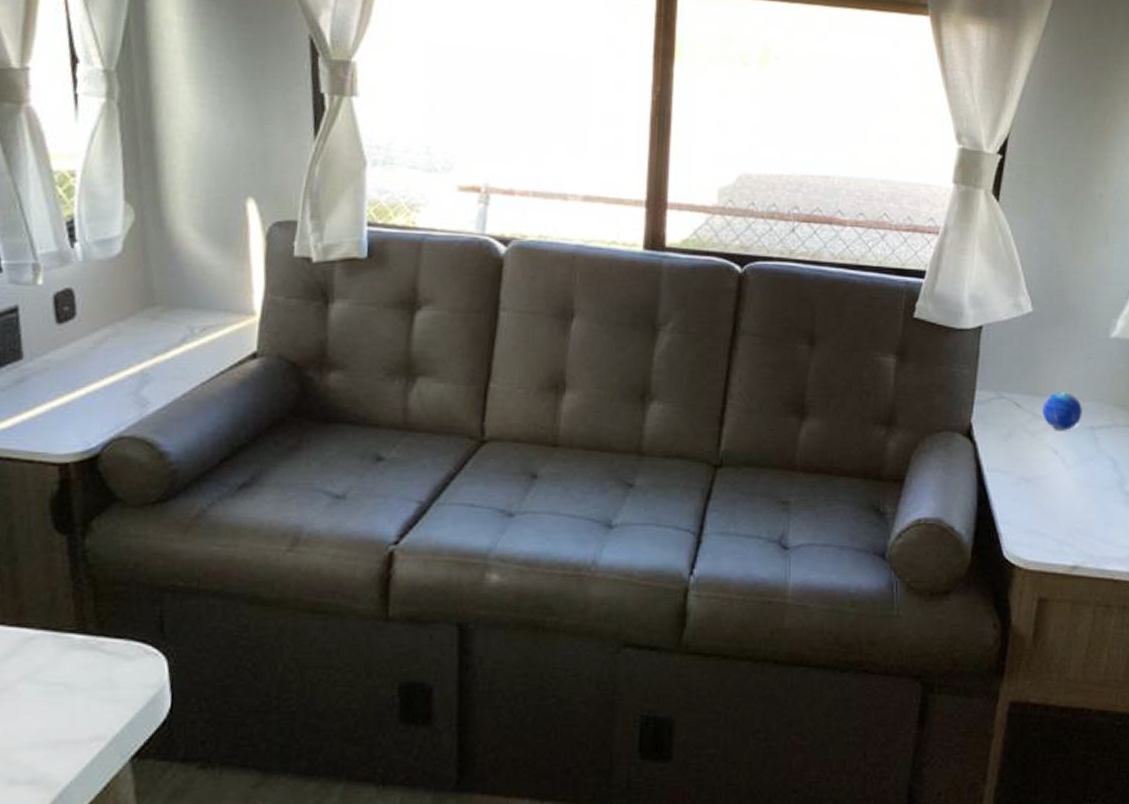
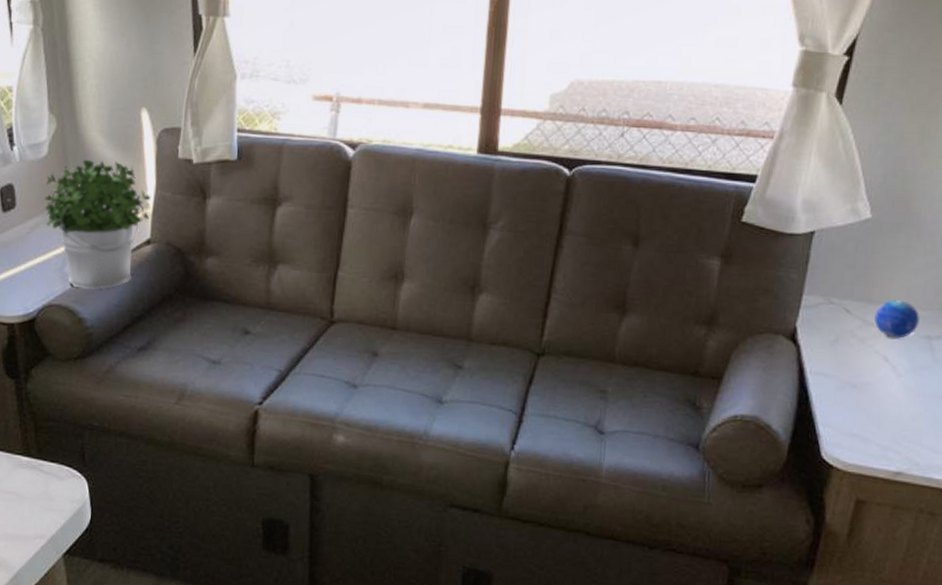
potted plant: none [116,257,258,415] -> present [44,159,151,289]

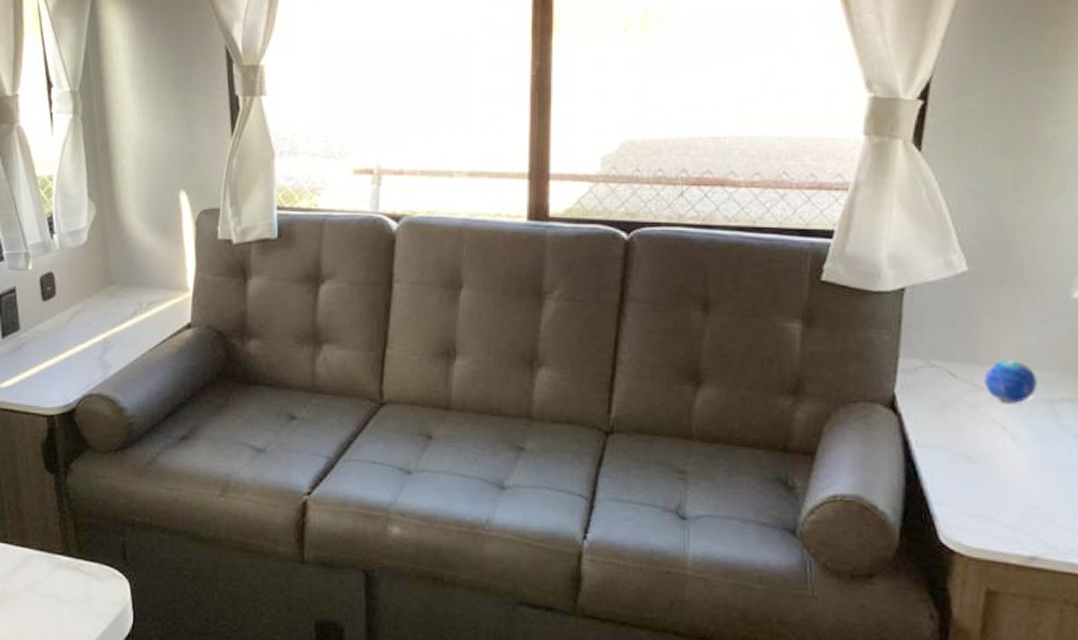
potted plant: present [44,159,151,289] -> none [84,244,191,377]

